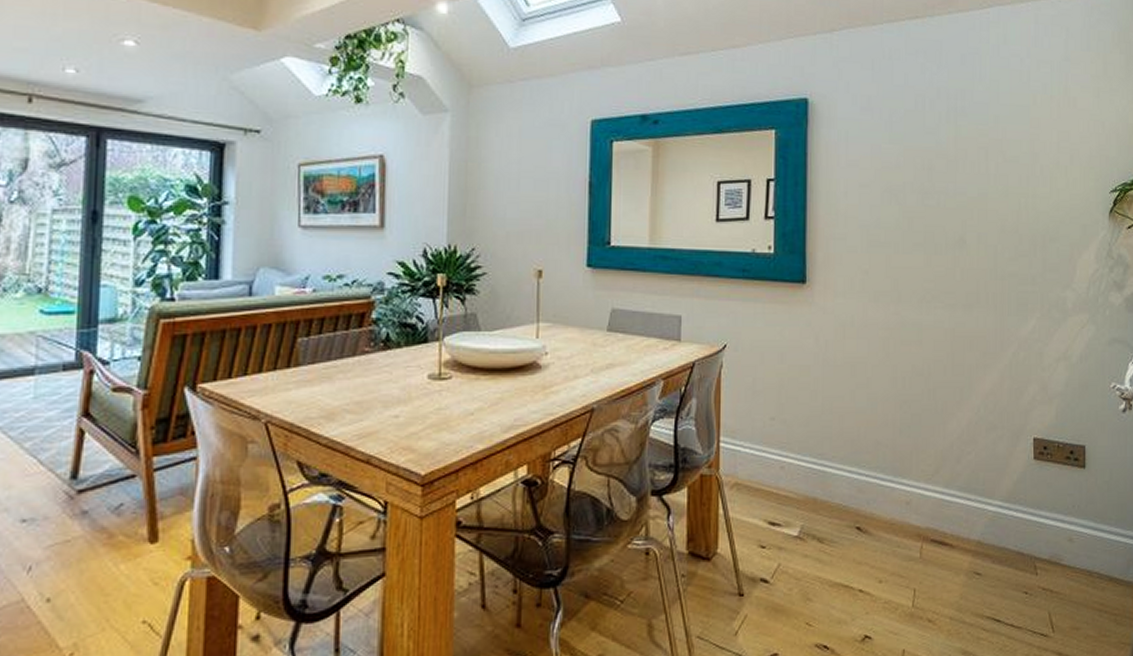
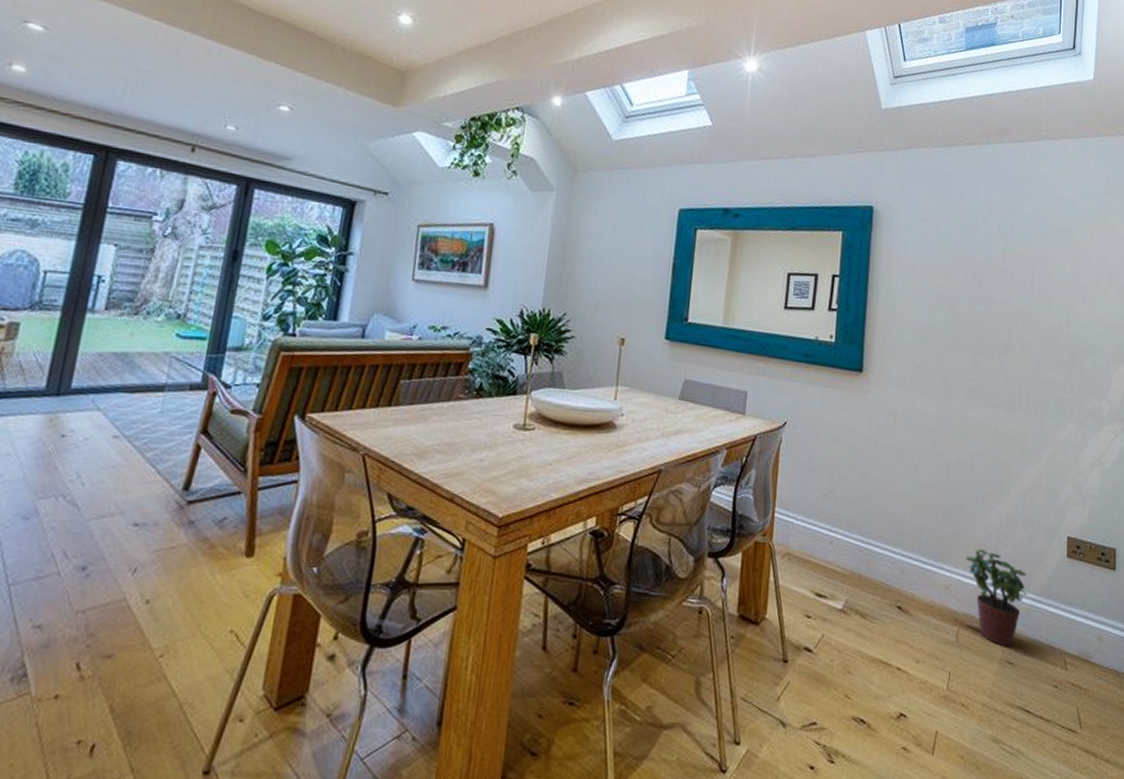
potted plant: none [926,459,993,558] -> present [965,548,1027,648]

